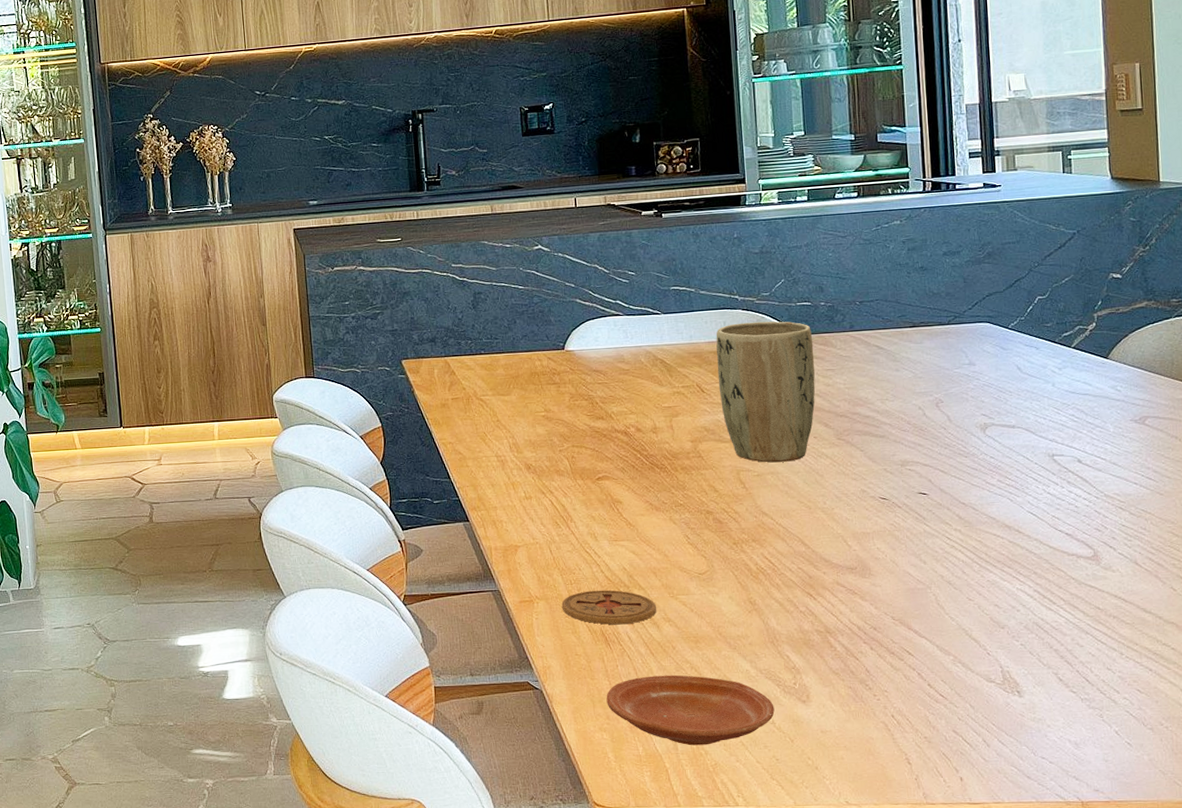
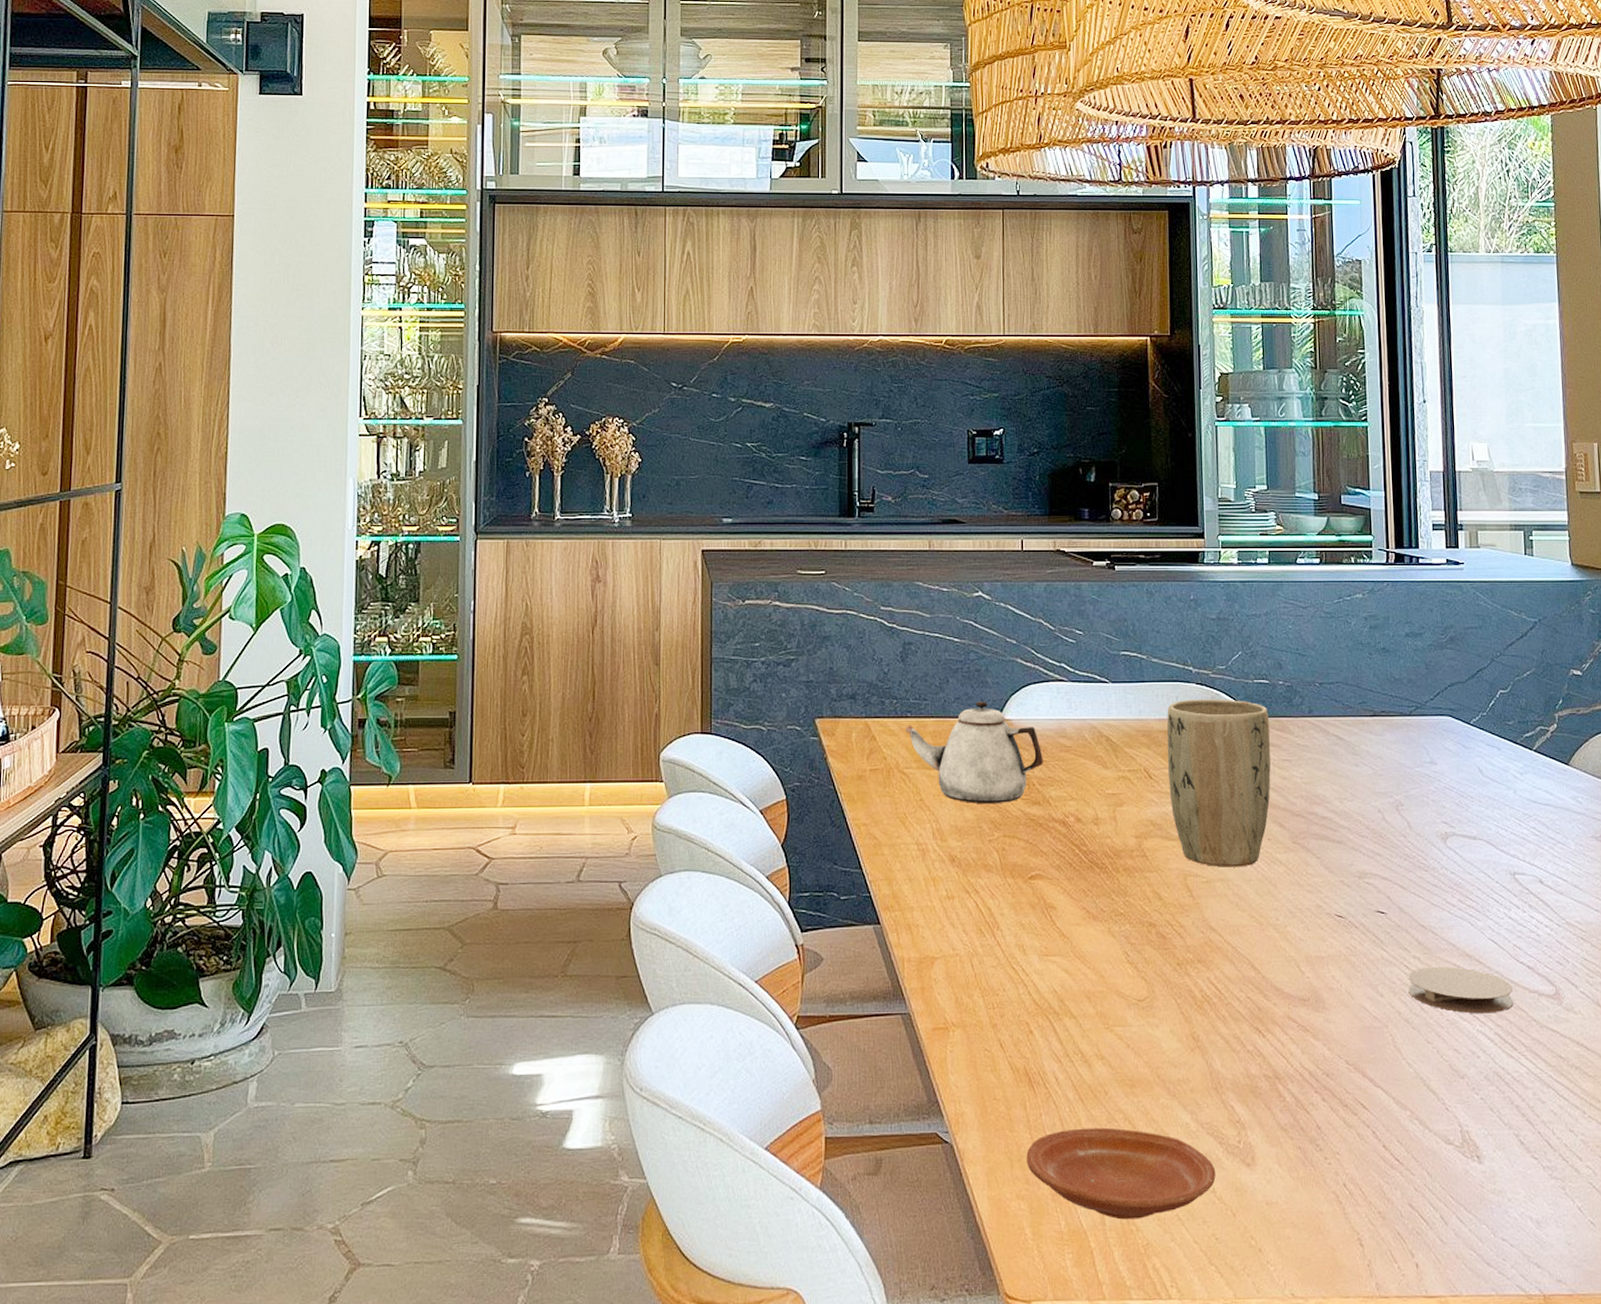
teapot: none [479,337,604,422] -> present [904,701,1043,805]
coaster: present [561,589,656,625] -> none [981,1017,1088,1062]
coaster: none [949,536,1052,575] -> present [1408,966,1513,1014]

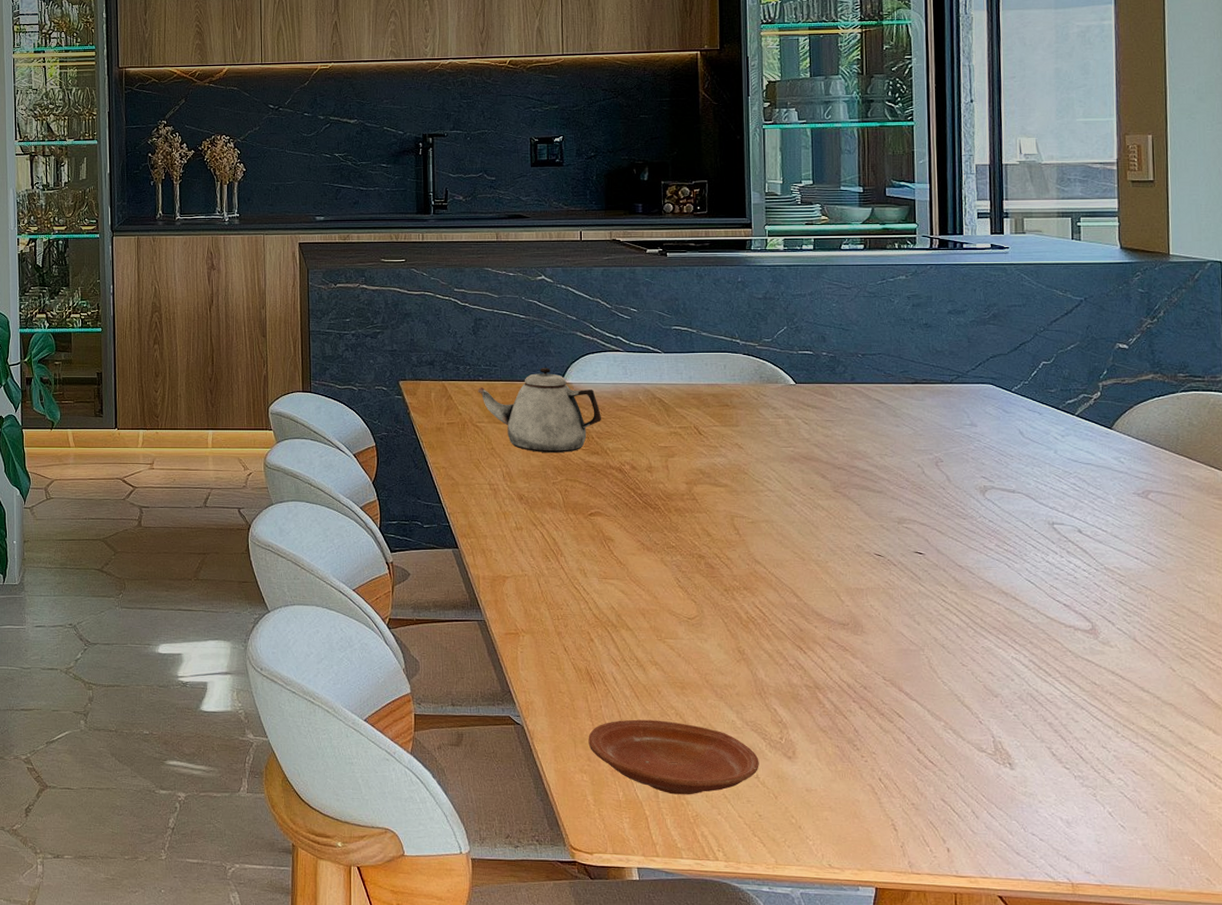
plant pot: present [1167,699,1271,867] -> none [715,367,815,511]
coaster: present [1408,966,1513,1014] -> none [944,601,1049,643]

